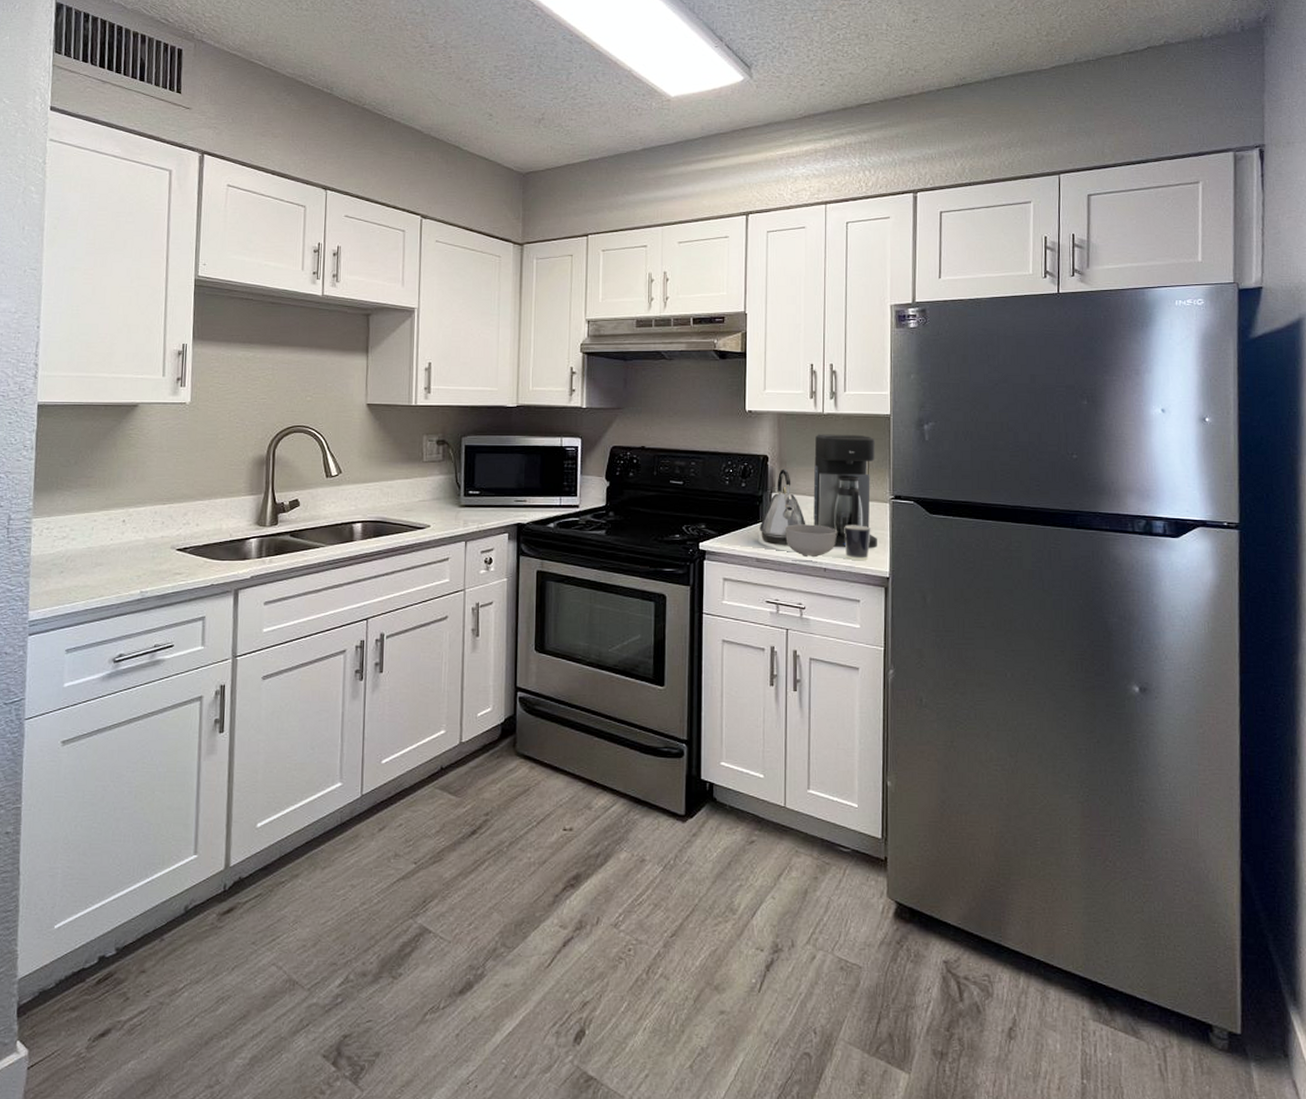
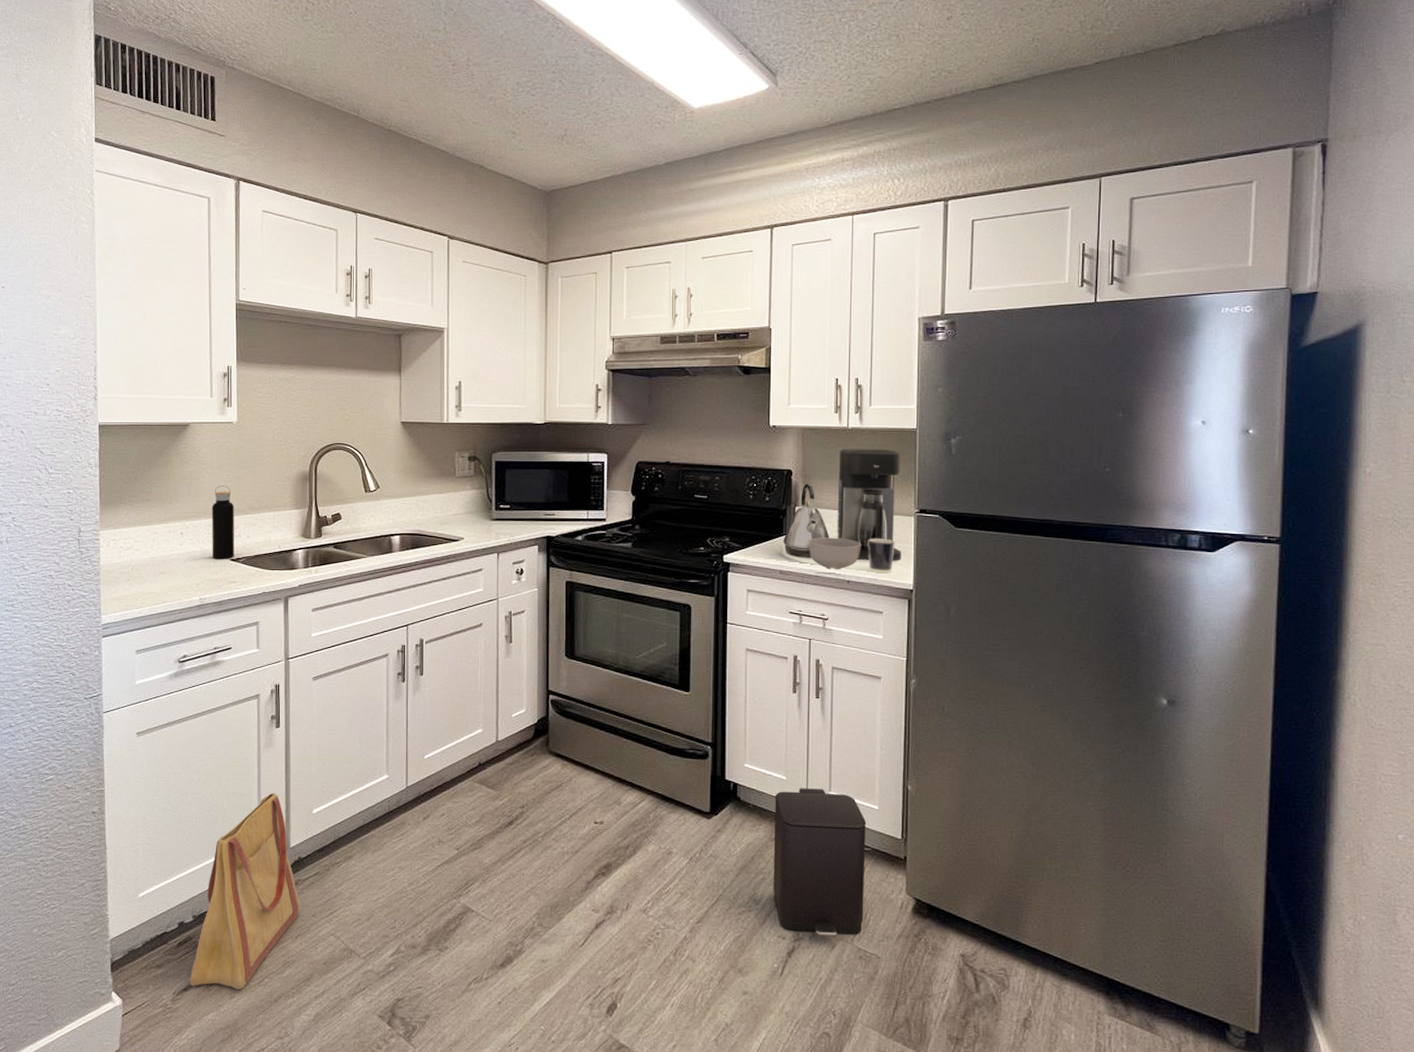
shopping bag: none [108,806,240,1032] -> present [189,793,301,989]
water bottle: none [156,470,184,549] -> present [211,486,235,559]
pedal bin: none [751,787,846,948] -> present [773,788,867,938]

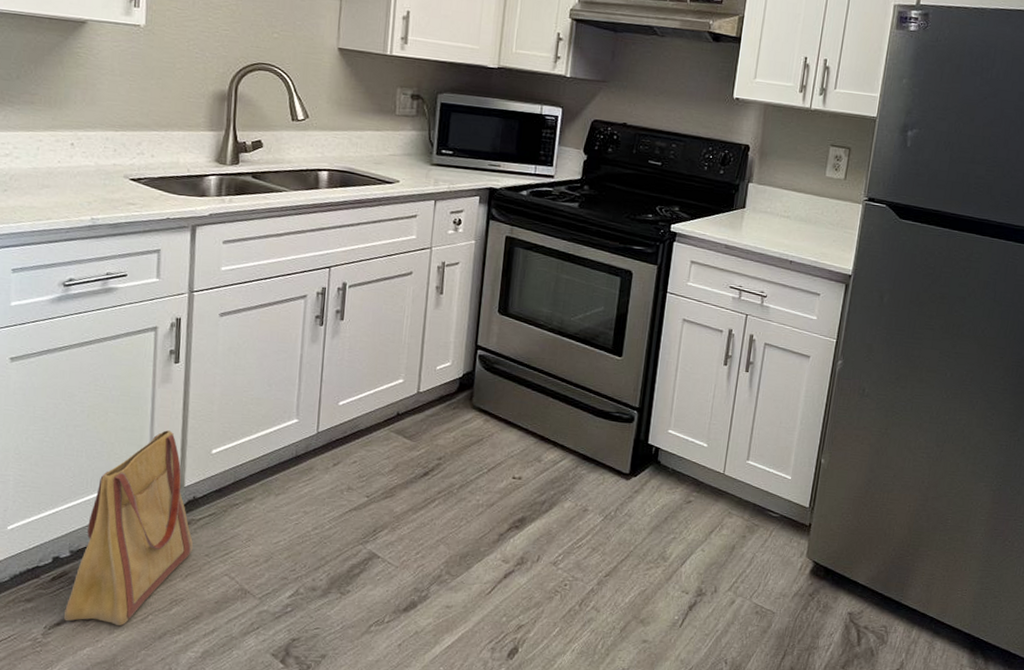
water bottle: present [211,486,235,559] -> none [108,95,138,178]
pedal bin: present [773,788,867,938] -> none [682,456,779,594]
kettle: present [783,483,830,560] -> none [732,160,779,237]
bowl: present [809,537,862,570] -> none [756,215,809,250]
coffee maker: present [837,448,902,562] -> none [785,129,858,247]
mug: present [868,538,895,574] -> none [812,221,841,257]

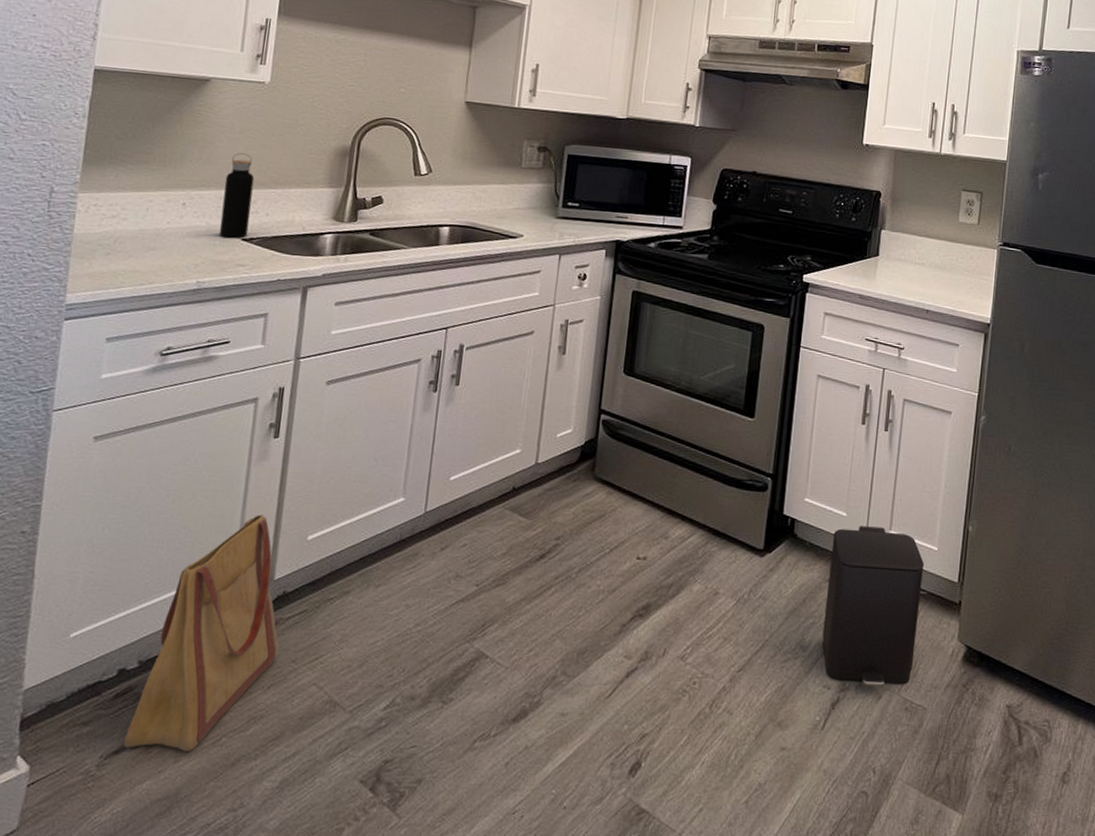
water bottle: none [108,95,138,178] -> present [218,153,255,238]
pedal bin: none [682,456,779,594] -> present [822,526,925,688]

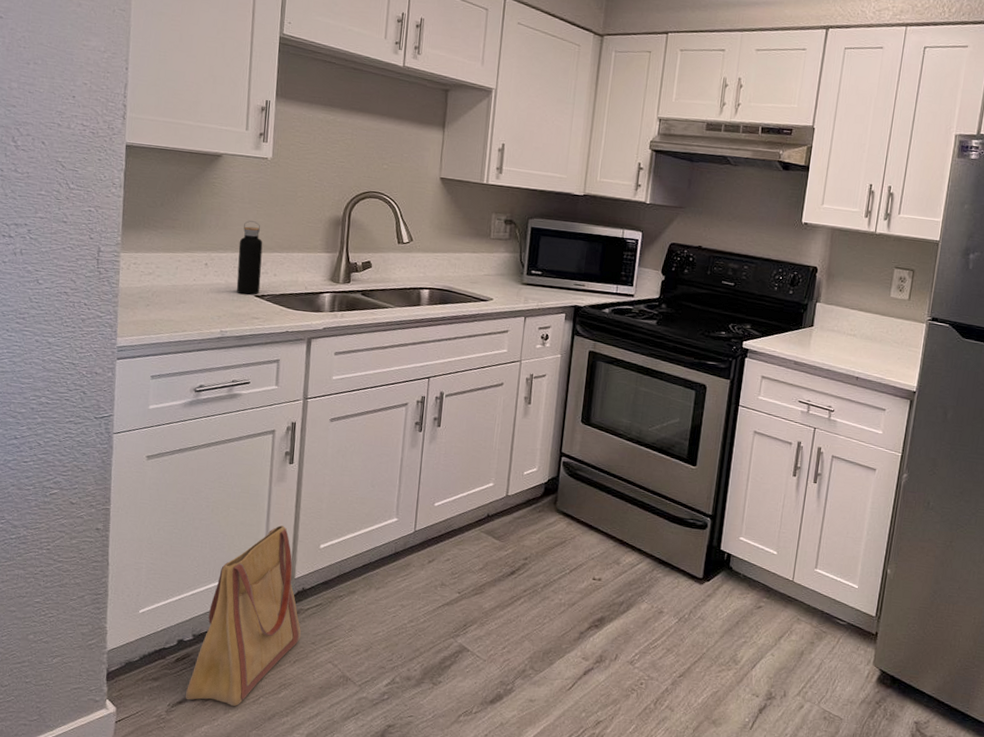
pedal bin: present [822,526,925,688] -> none [752,563,846,699]

